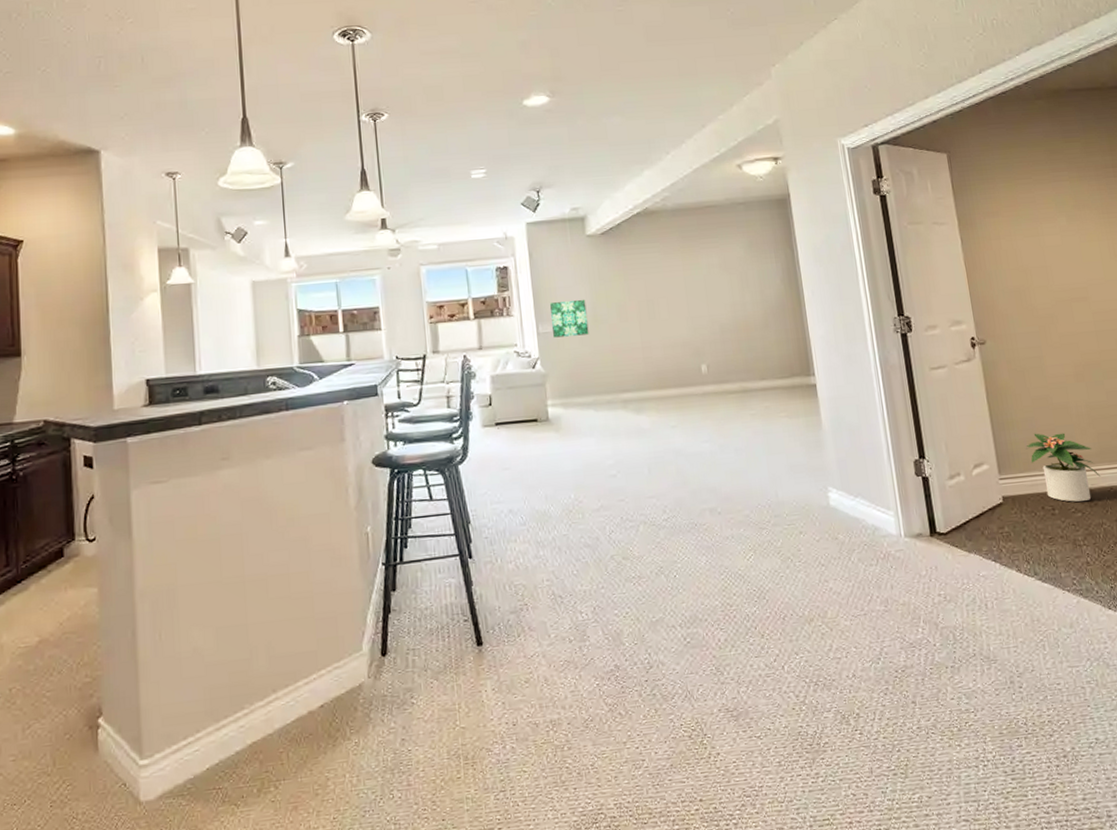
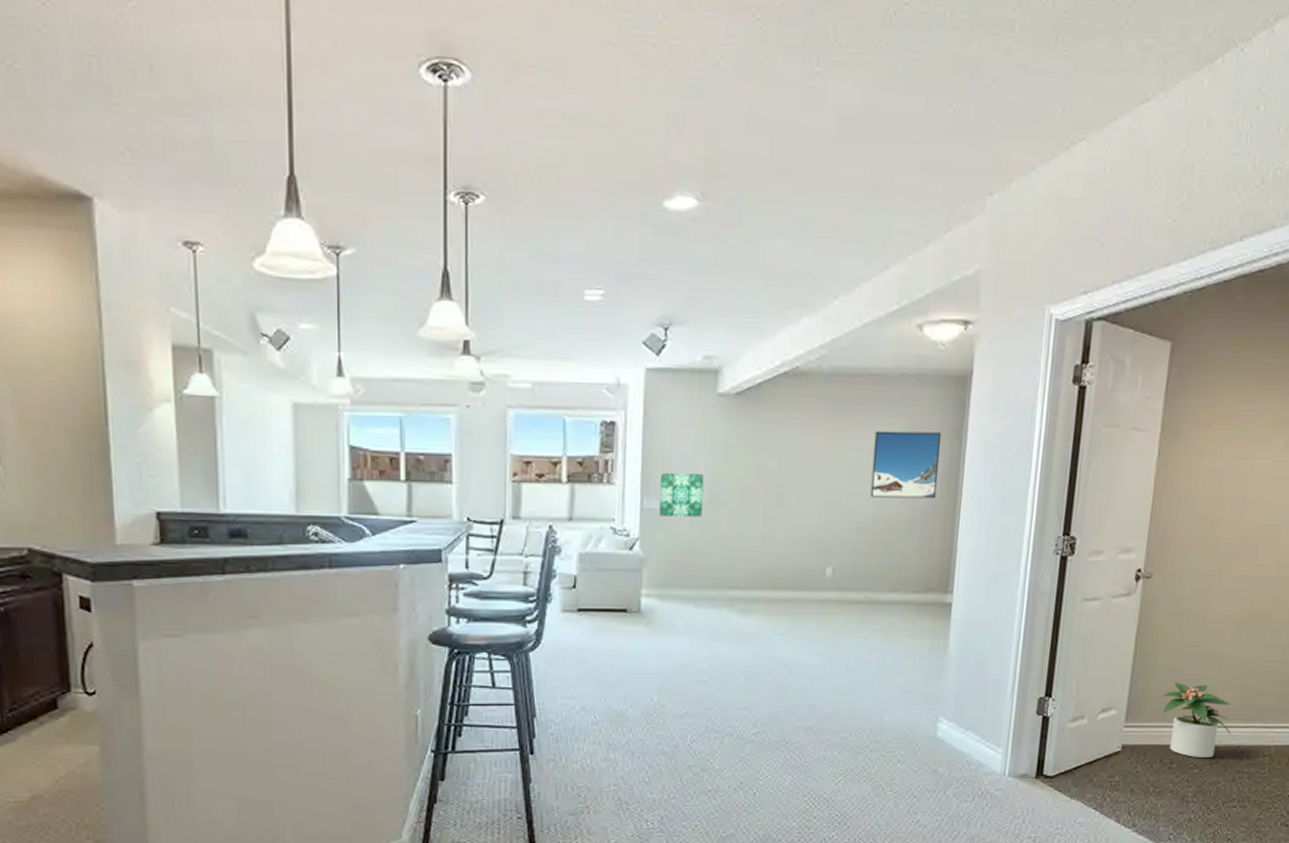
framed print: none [720,245,782,303] -> present [870,430,942,499]

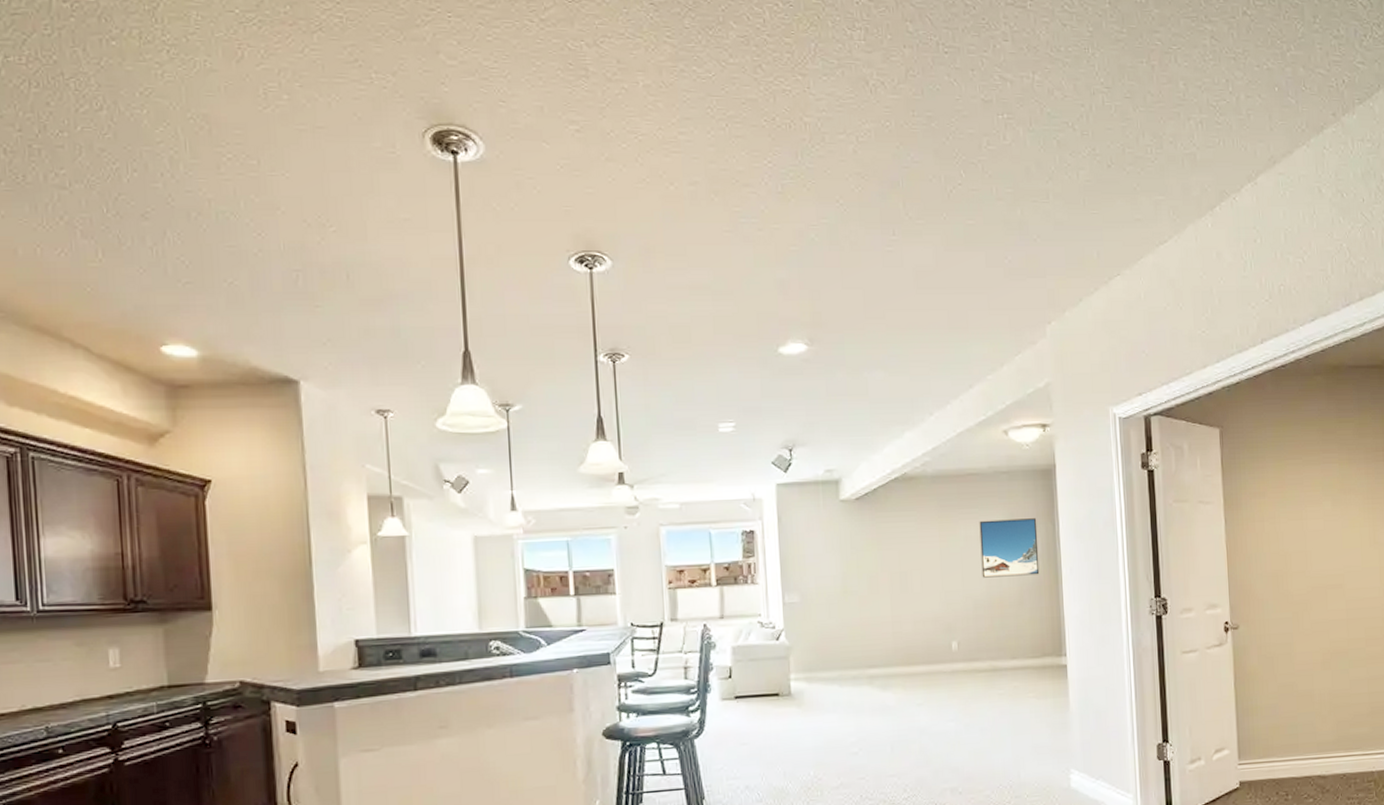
wall art: present [659,472,704,517] -> none [797,568,838,609]
potted plant: present [1162,682,1232,759] -> none [1267,719,1336,789]

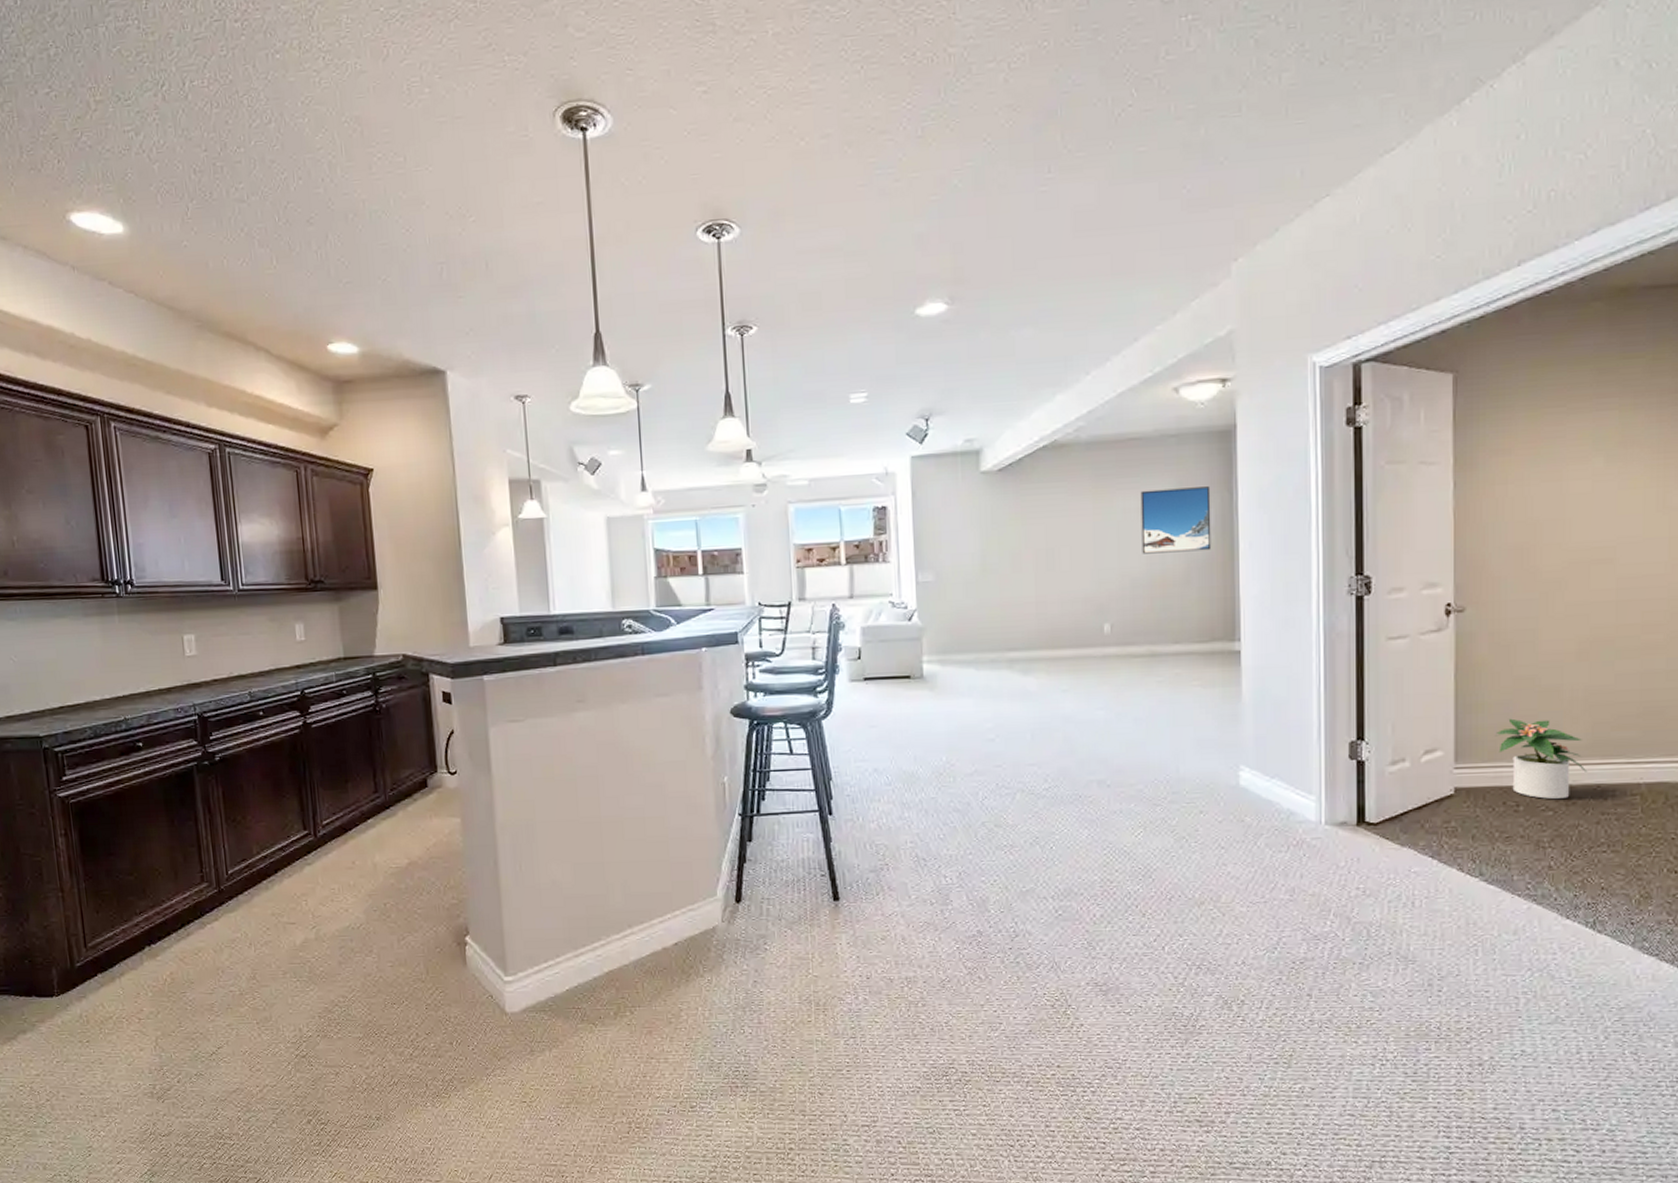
potted plant: none [1267,719,1336,789] -> present [1495,718,1588,800]

